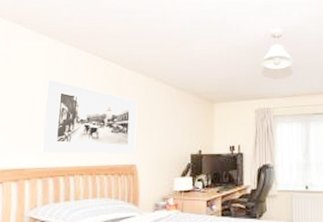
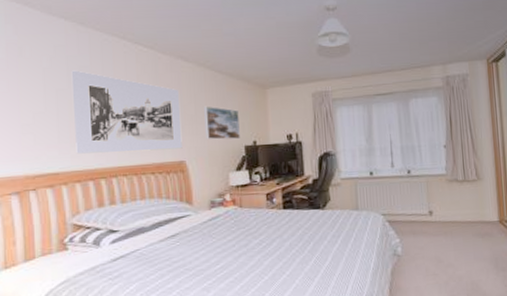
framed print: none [156,116,188,147] -> present [204,106,240,140]

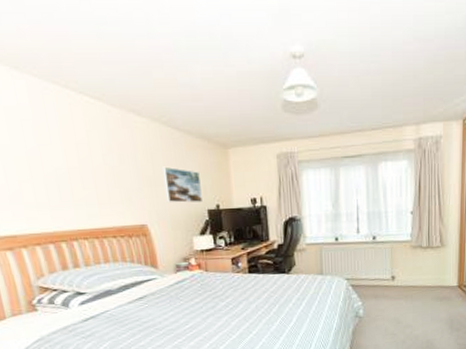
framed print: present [71,70,183,154] -> none [12,124,143,216]

